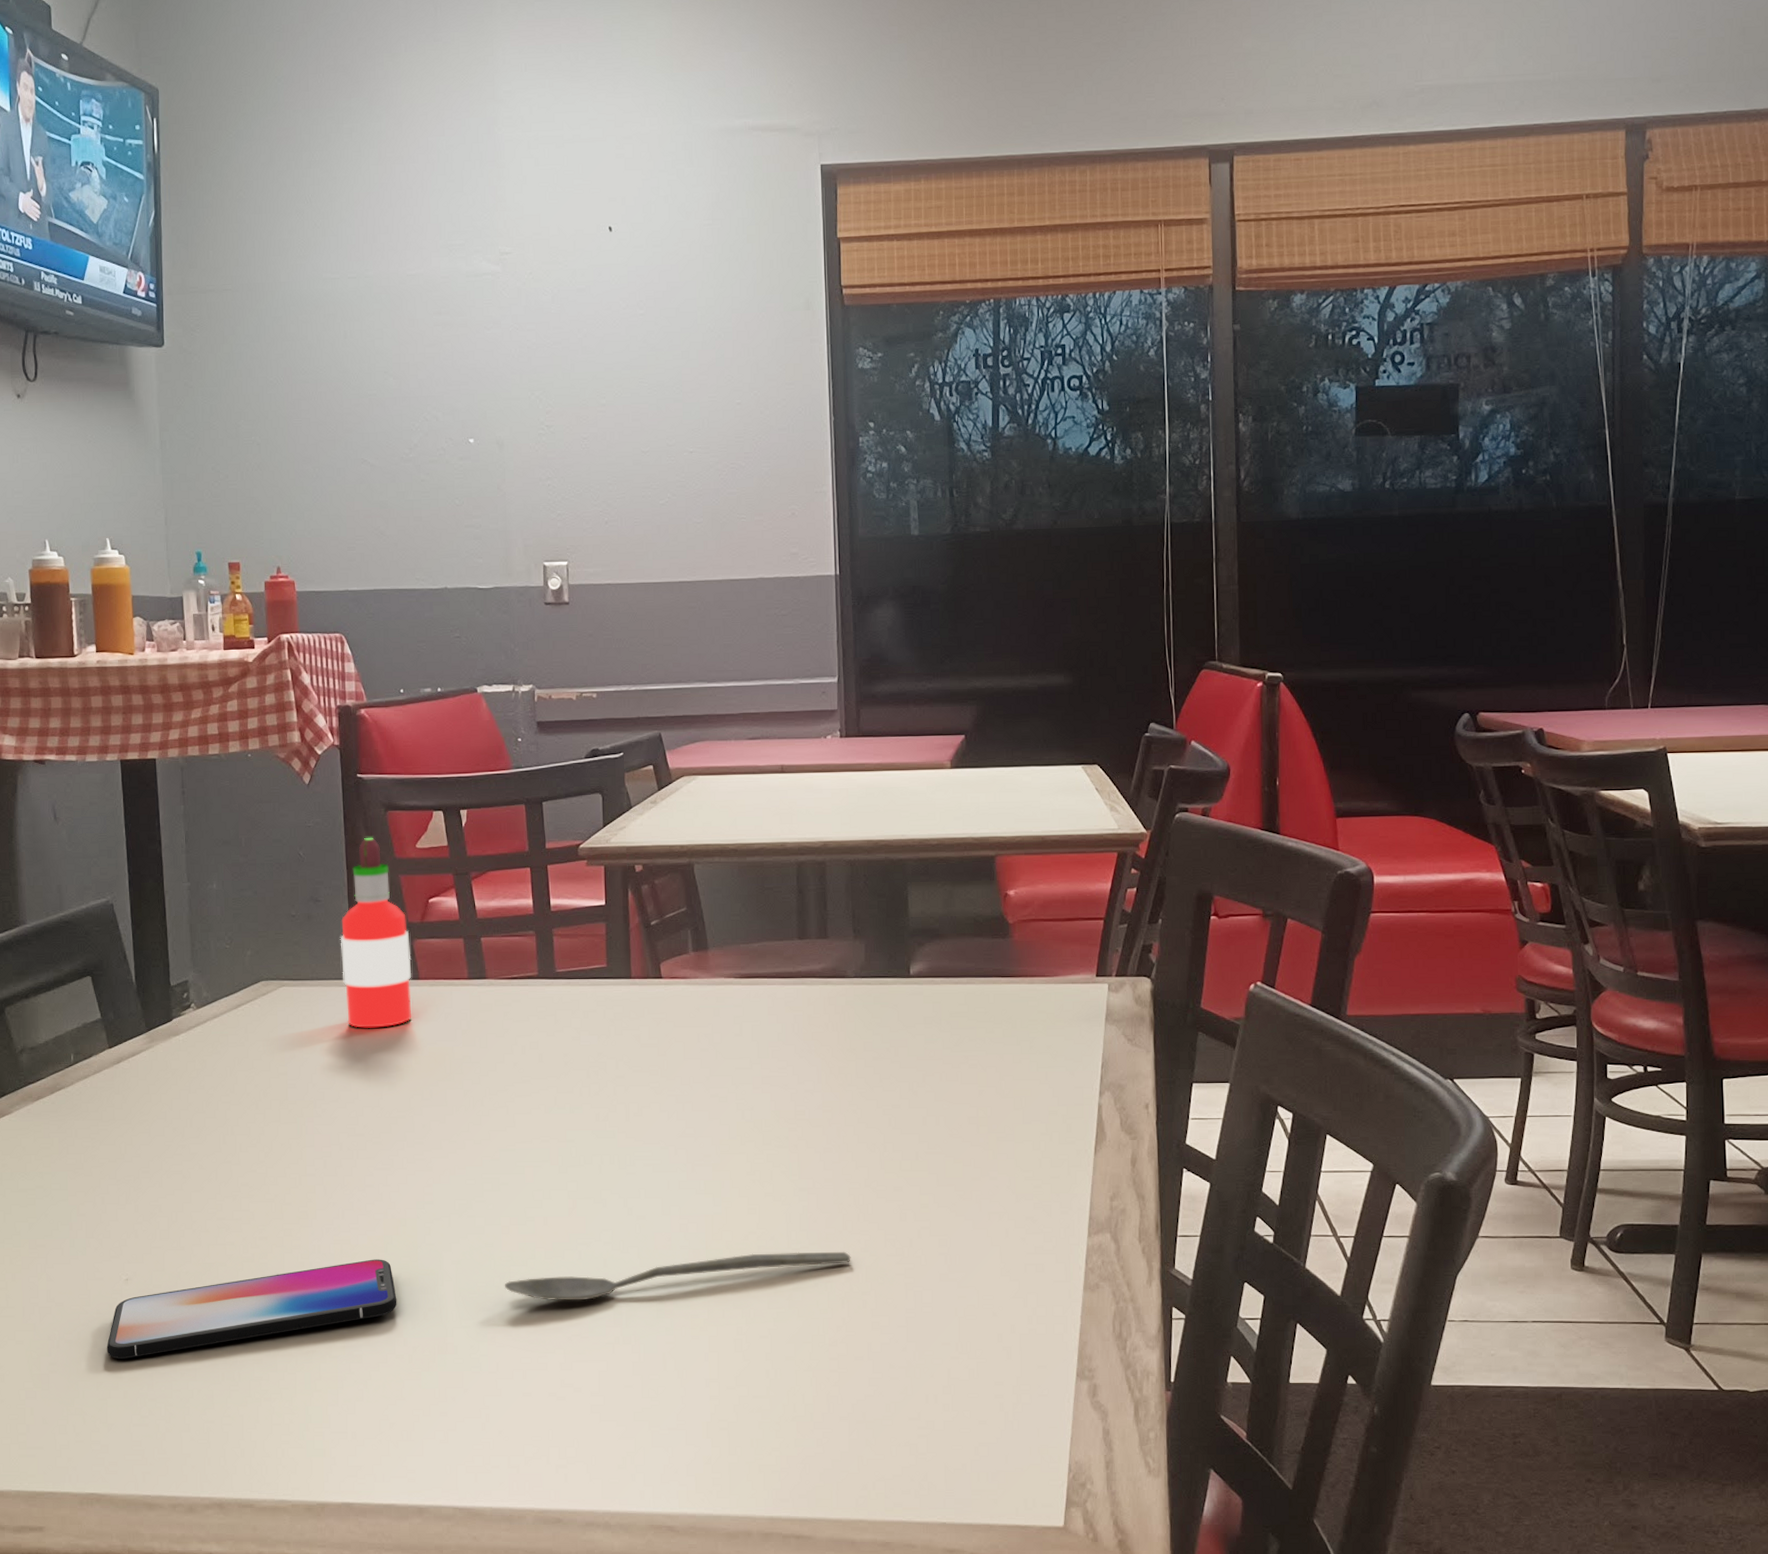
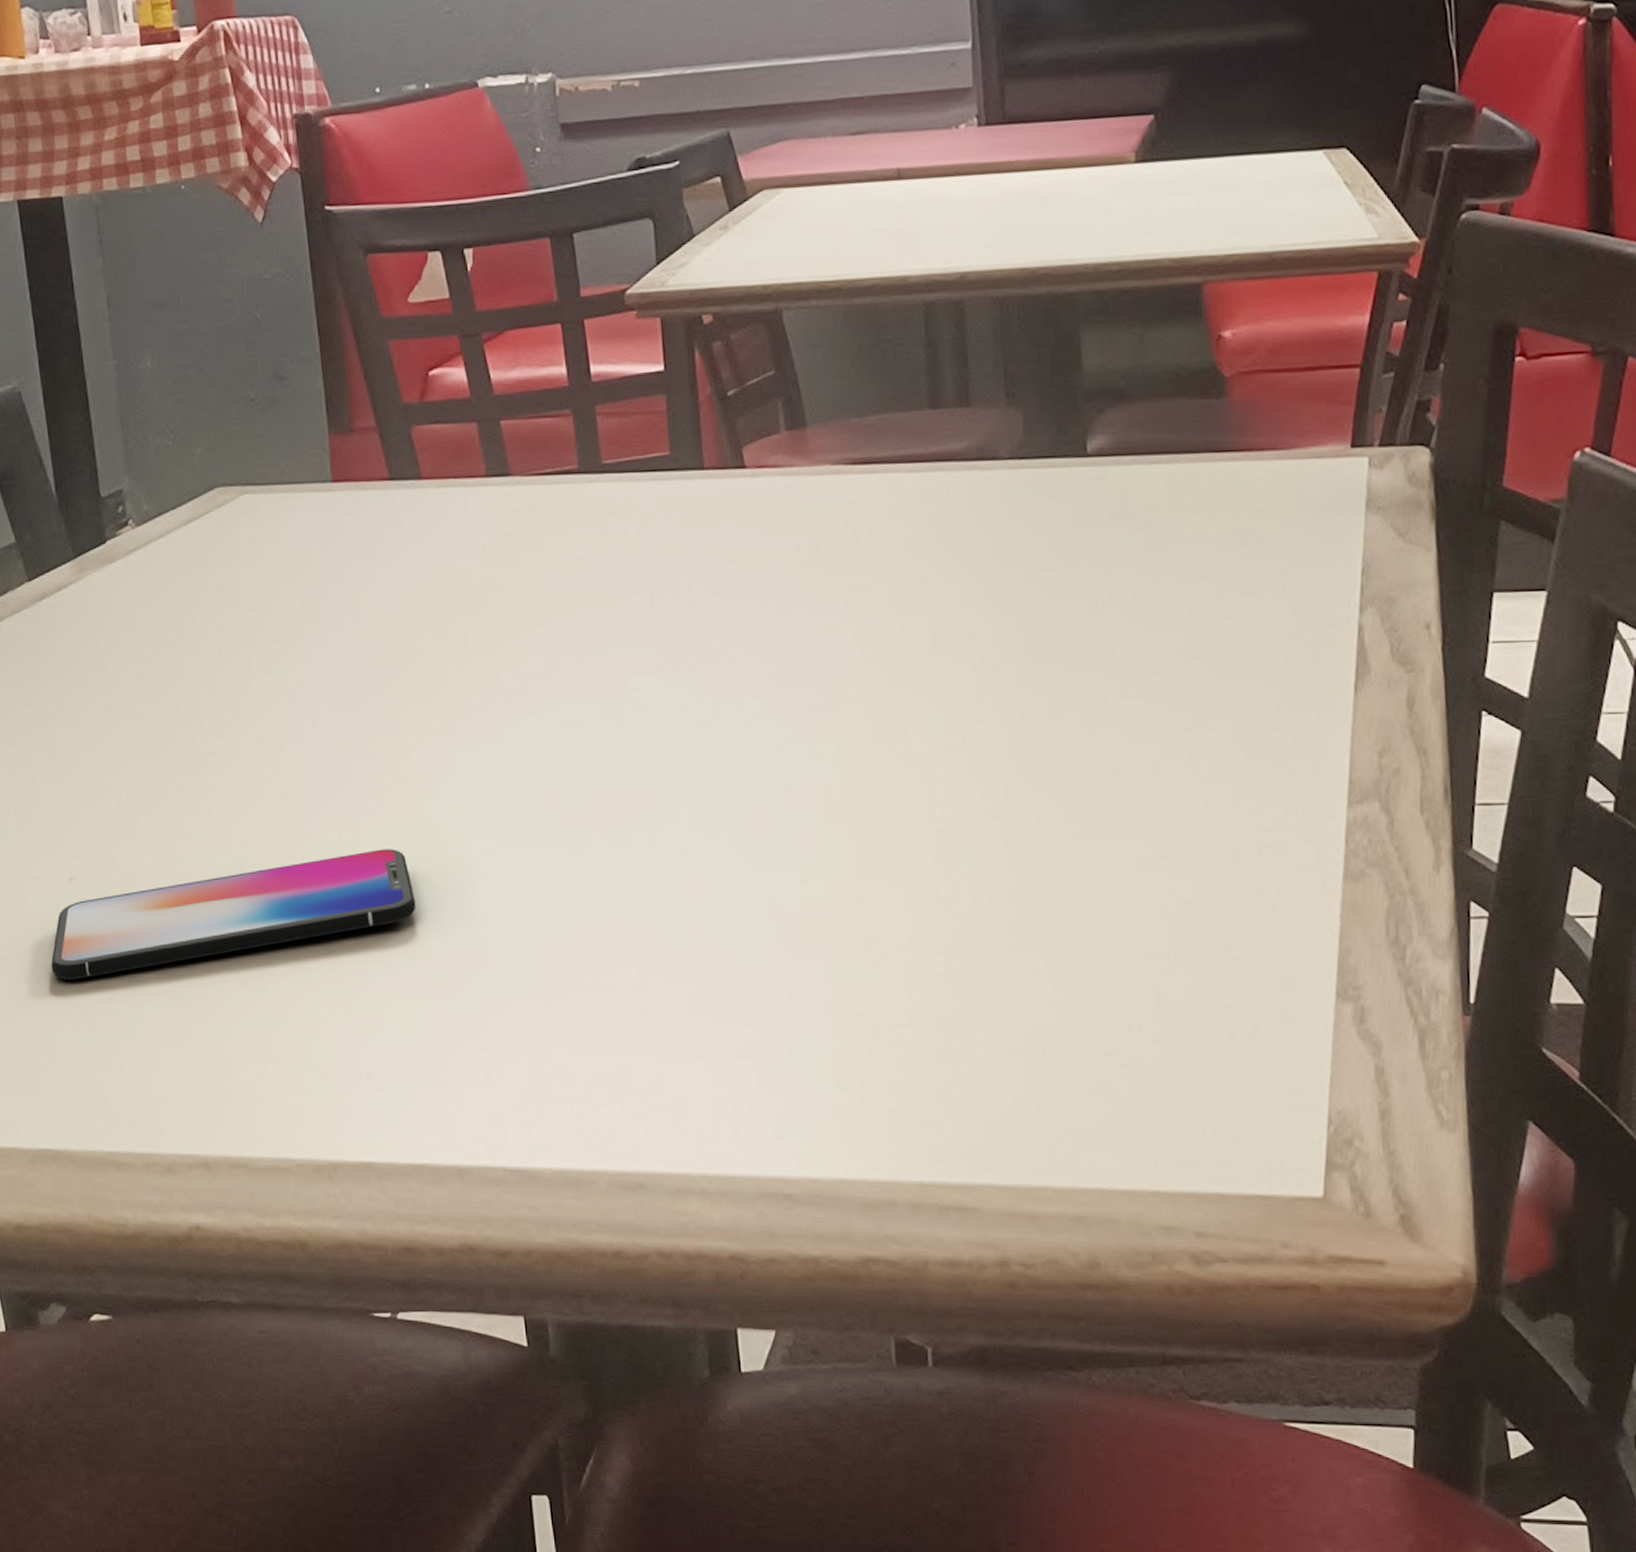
hot sauce: present [340,837,412,1028] -> none [314,290,415,546]
spoon: present [505,1251,851,1301] -> none [555,831,1018,901]

